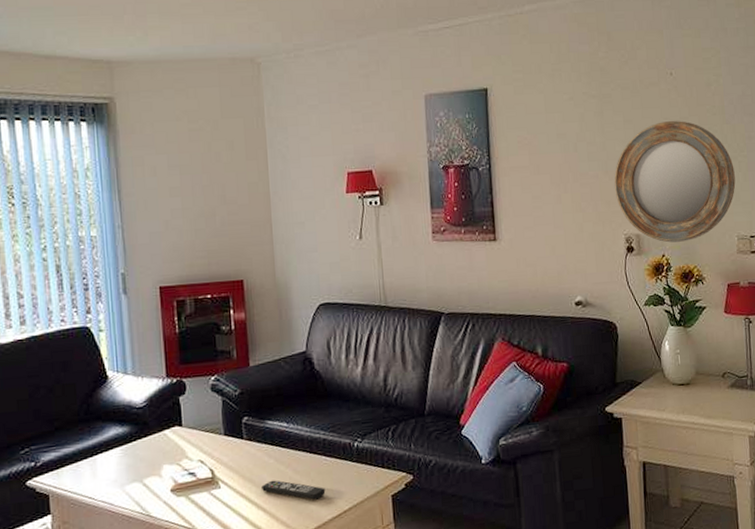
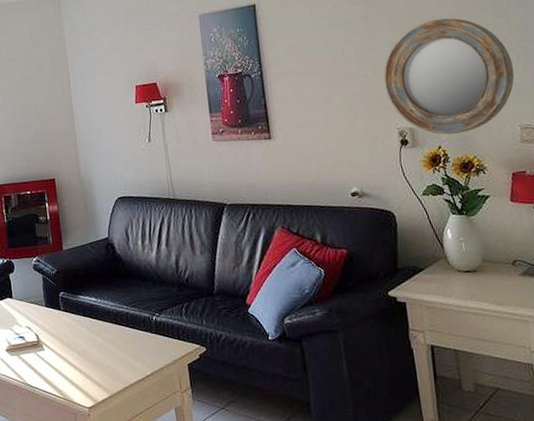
remote control: present [262,480,326,500] -> none [77,346,131,365]

